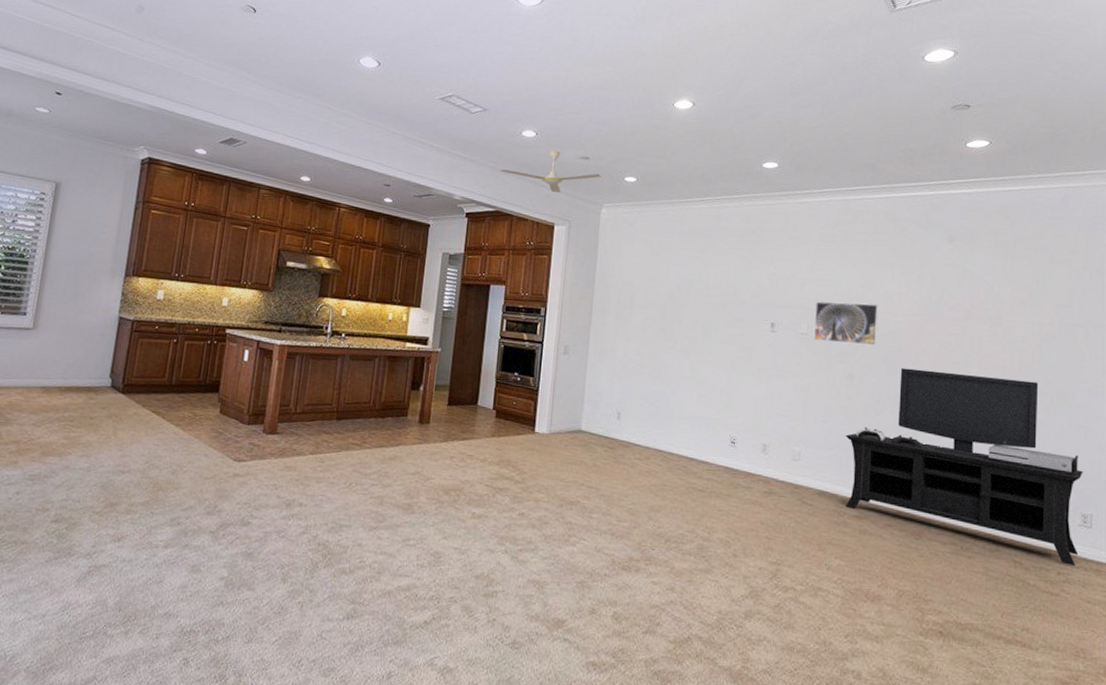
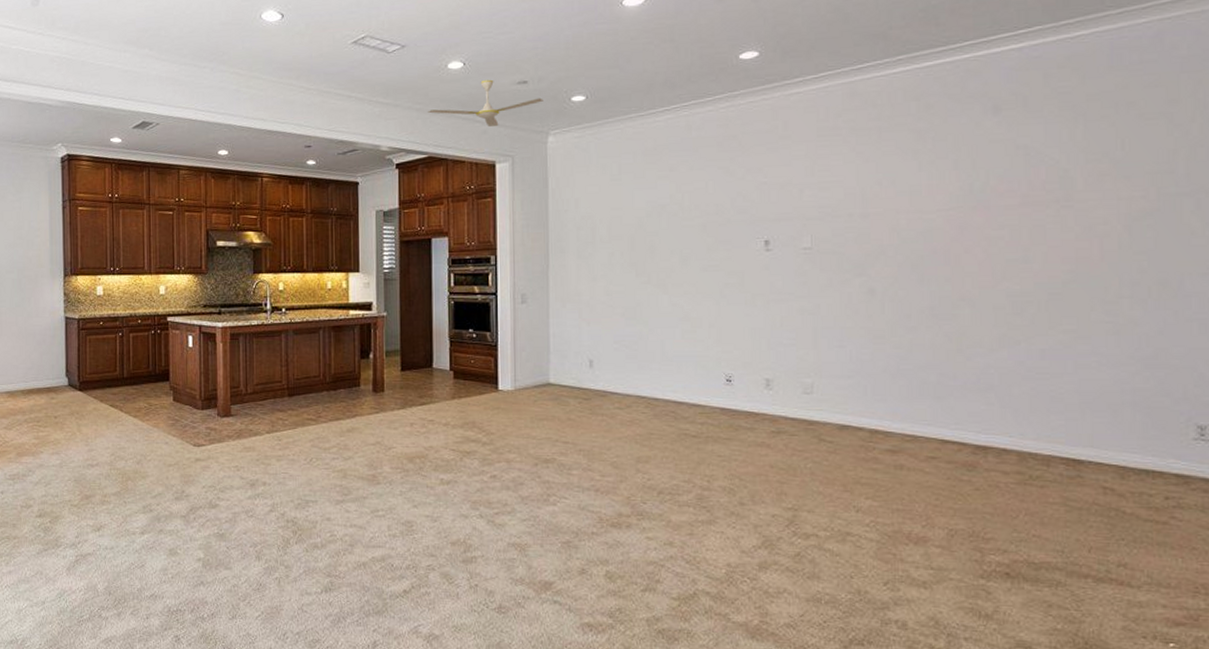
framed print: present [814,301,879,345] -> none [818,201,904,255]
media console: present [845,368,1083,566] -> none [868,271,1198,488]

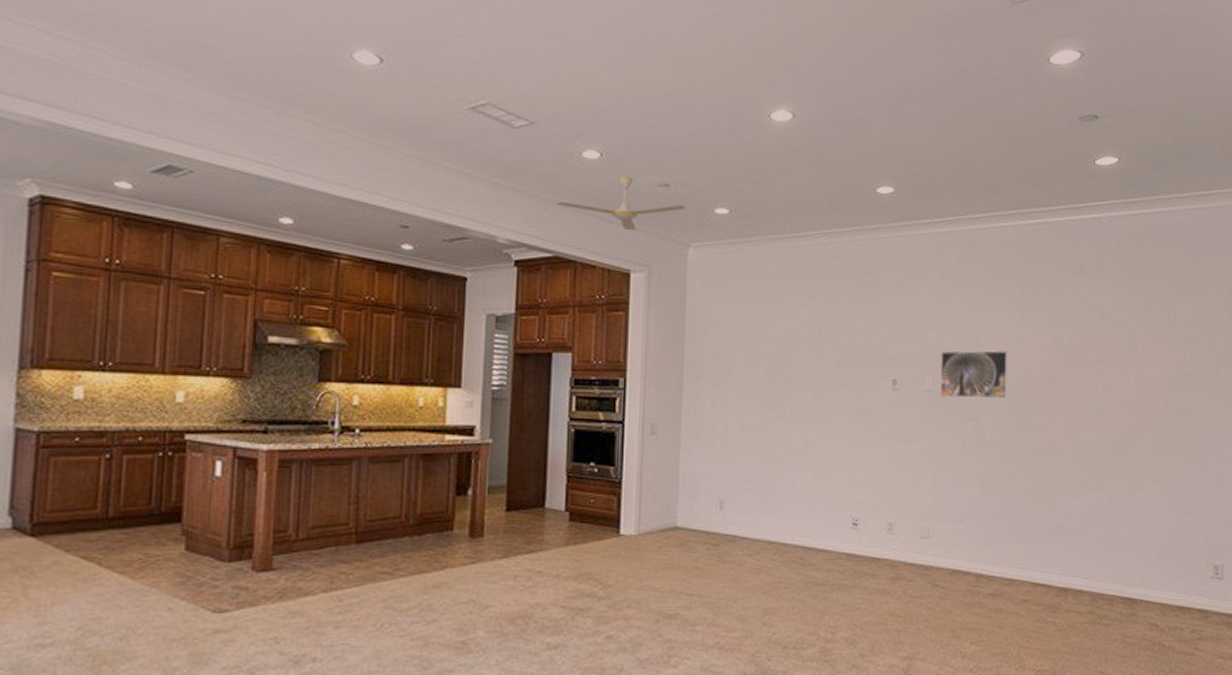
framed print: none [818,201,904,255] -> present [940,349,1009,399]

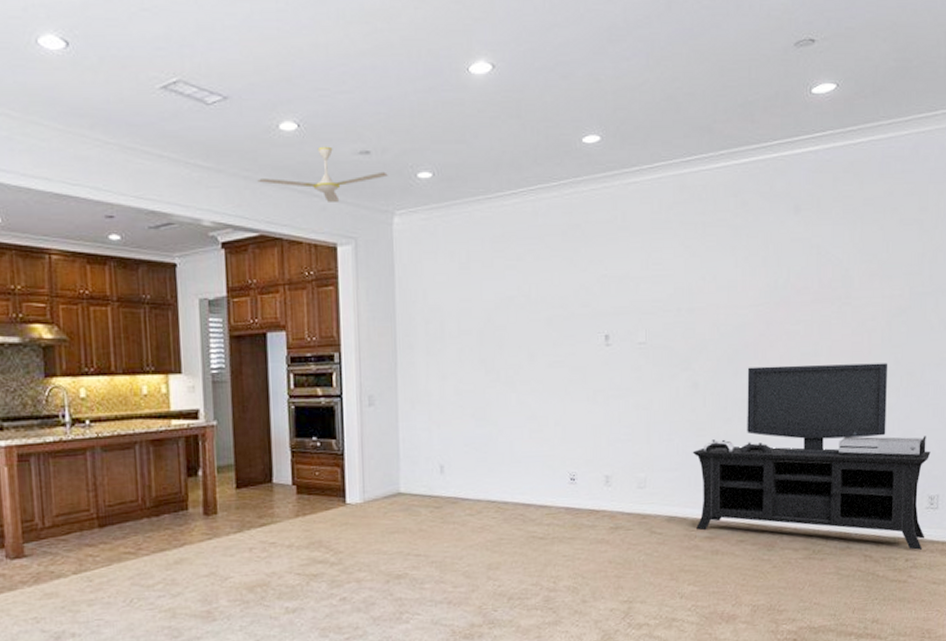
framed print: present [940,349,1009,399] -> none [652,296,722,349]
media console: none [977,422,1214,621] -> present [692,363,931,550]

